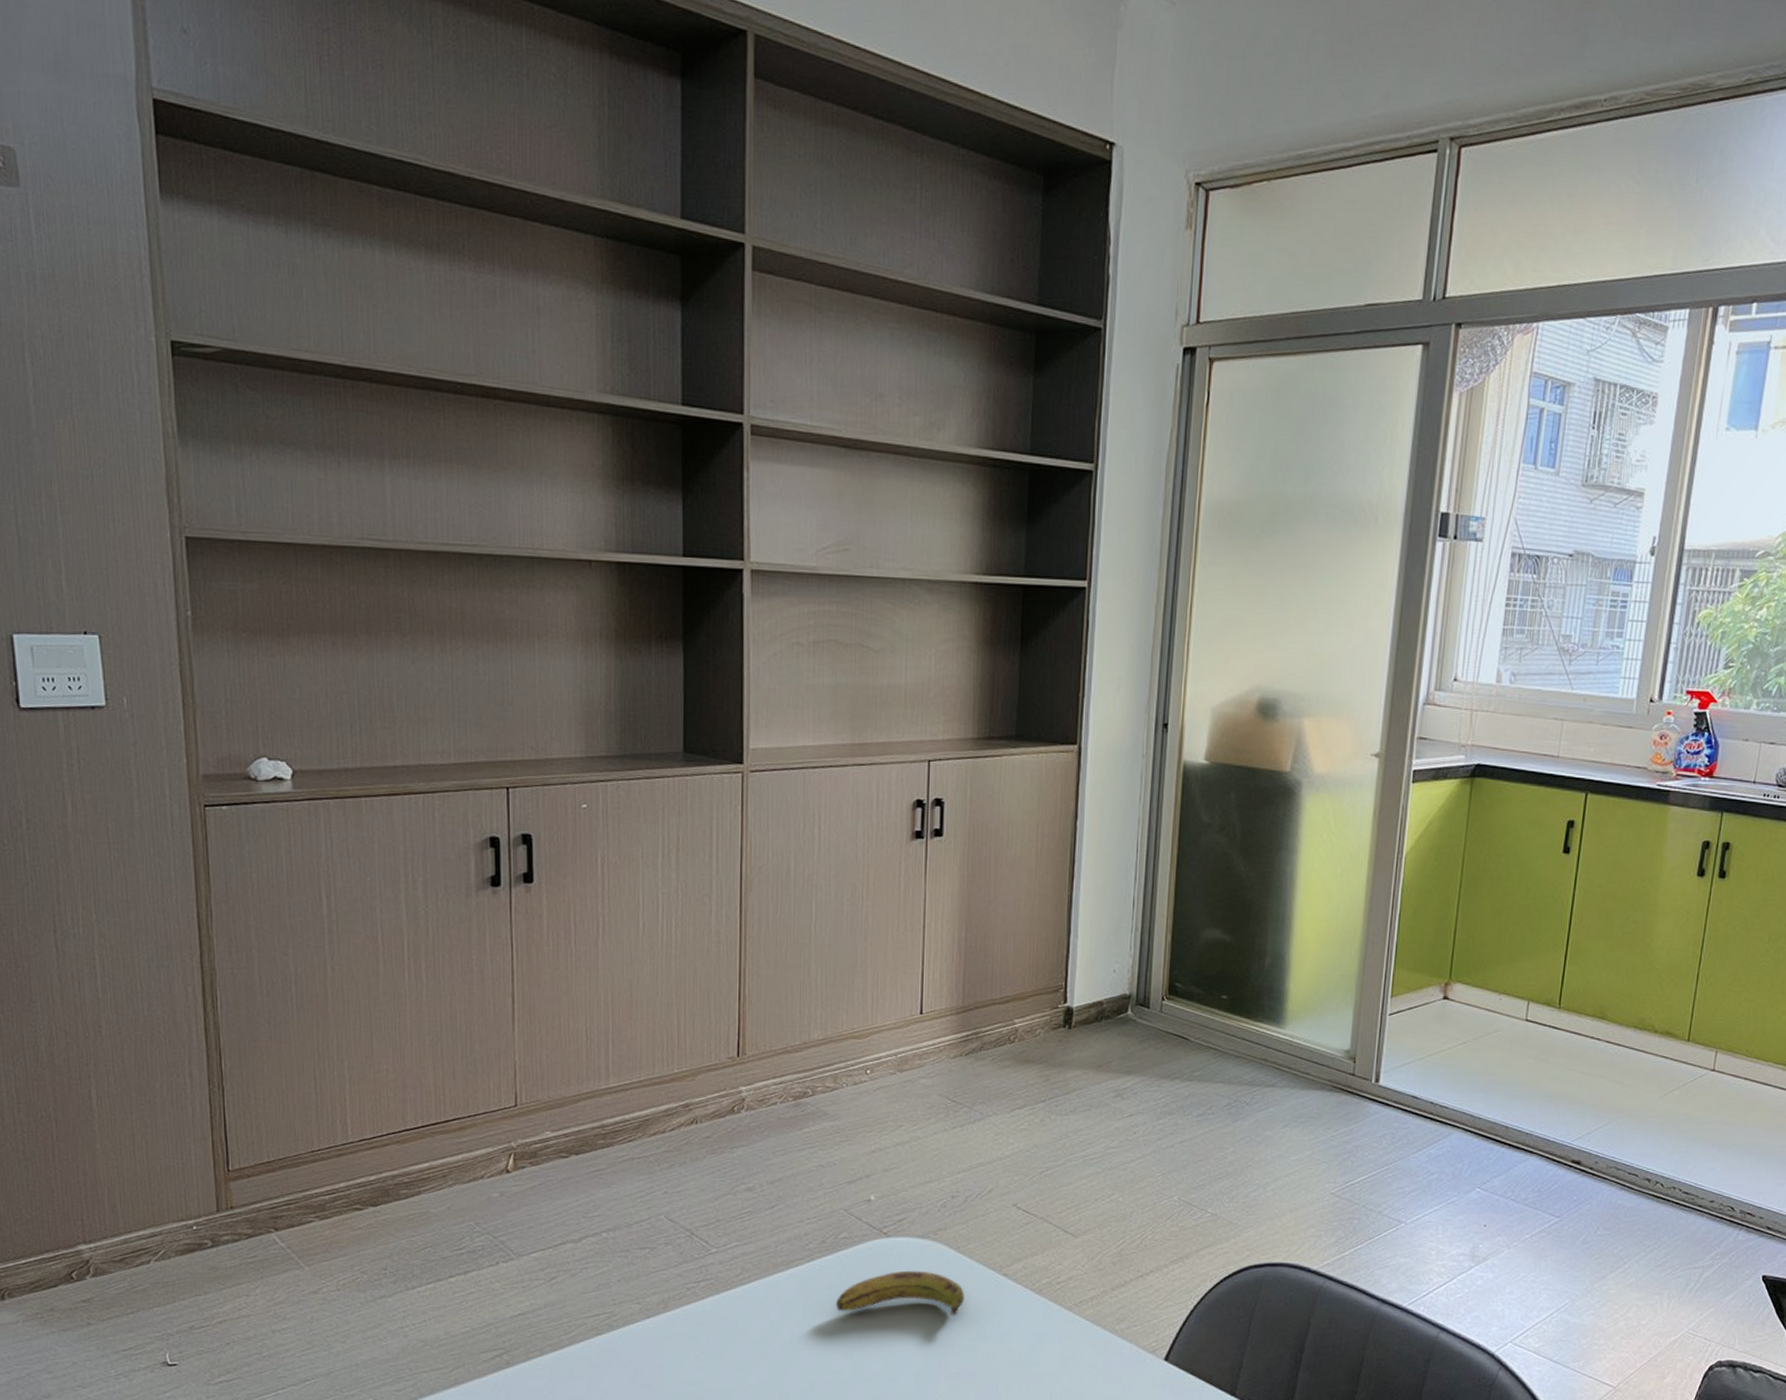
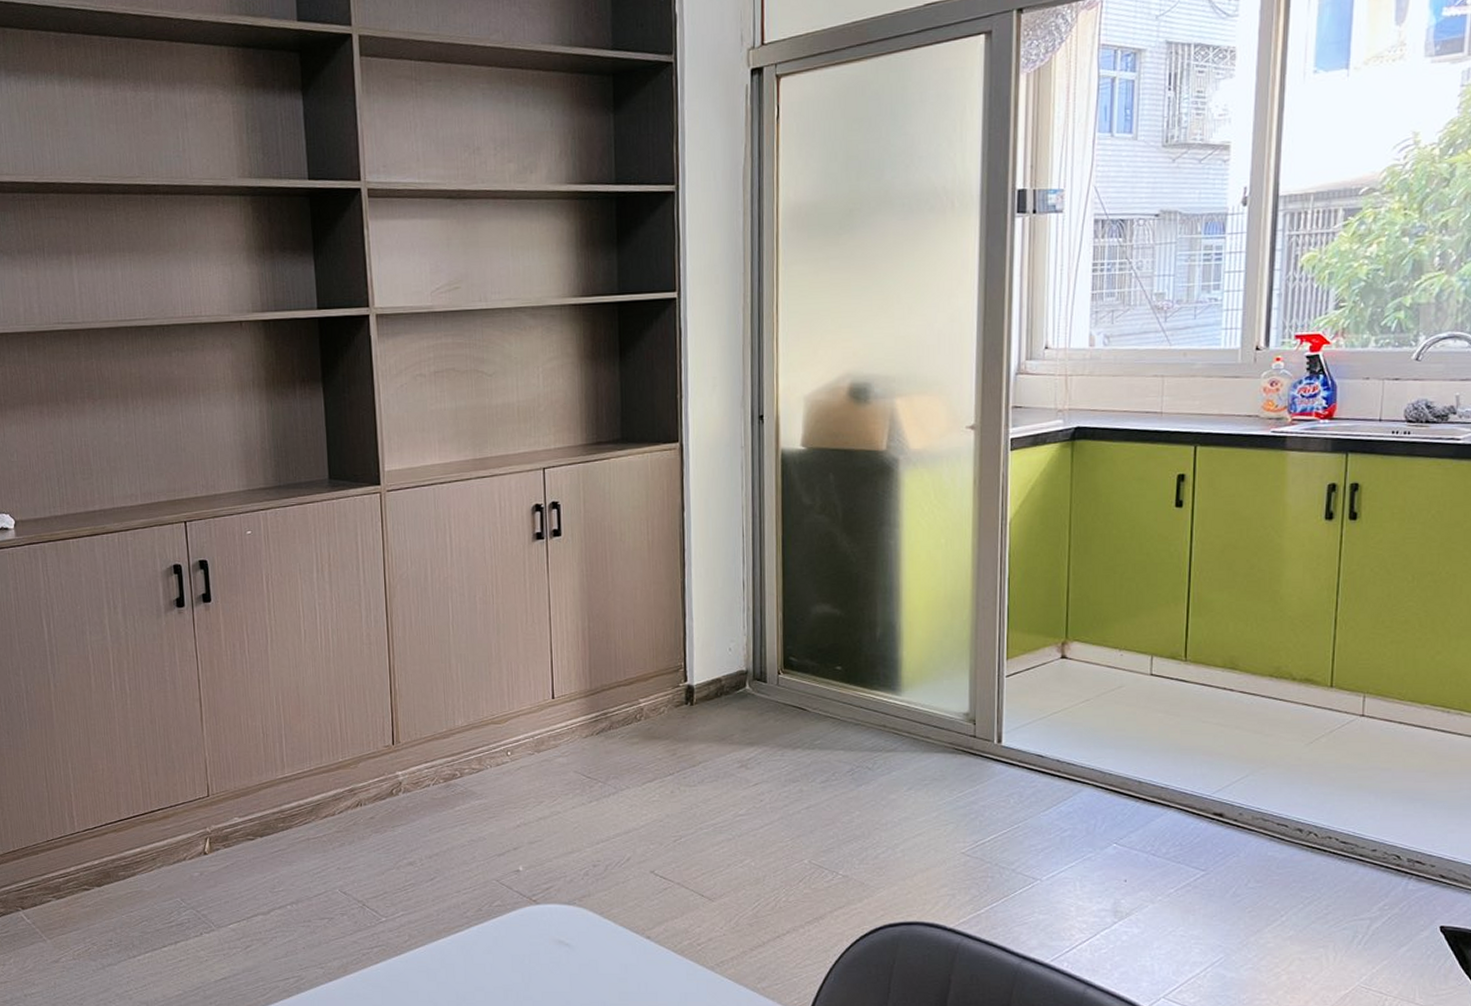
banana: present [835,1270,965,1316] -> none [494,935,612,977]

